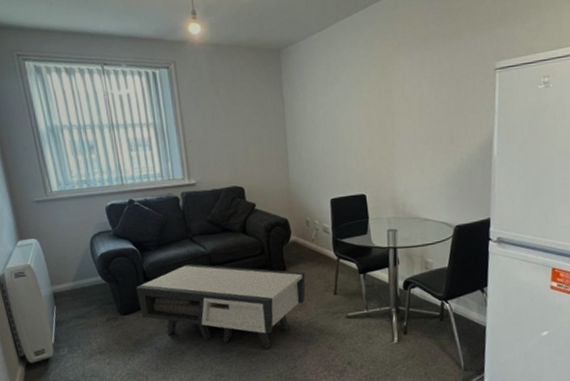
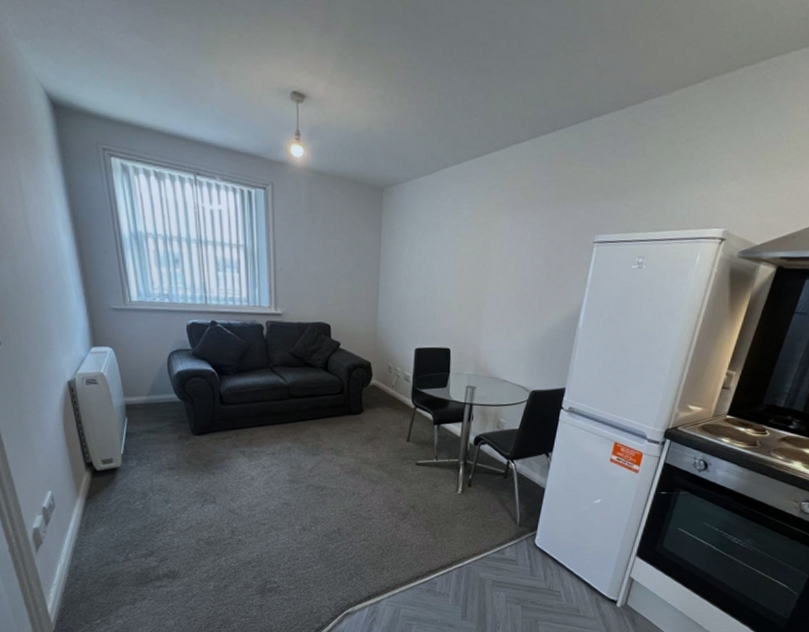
coffee table: present [136,264,306,350] -> none [211,394,381,486]

